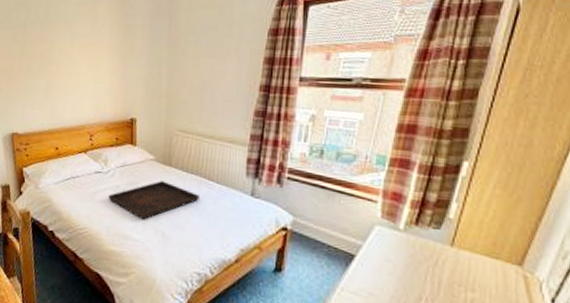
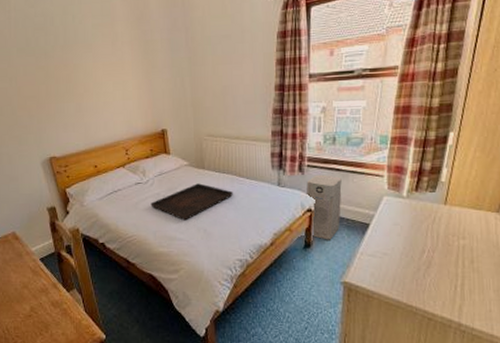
air purifier: none [282,189,326,267] -> present [306,174,342,240]

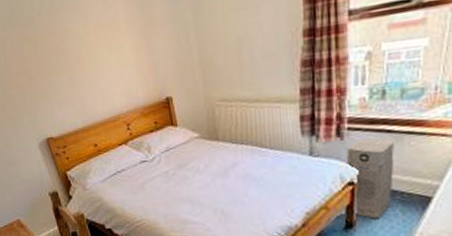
serving tray: present [150,183,233,221] -> none [158,157,254,202]

